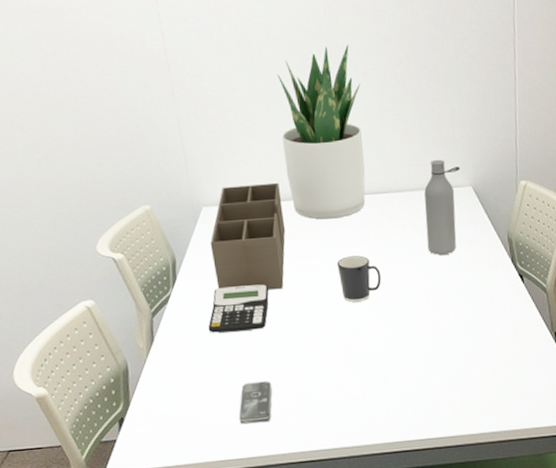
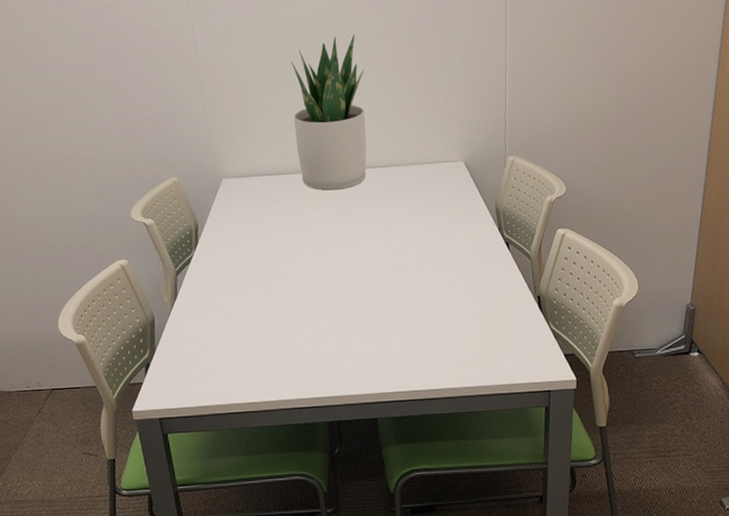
calculator: present [208,284,269,333] -> none [224,248,279,290]
desk organizer: present [210,182,285,290] -> none [228,157,294,253]
mobile phone: present [239,381,273,425] -> none [249,334,279,373]
mug: present [336,255,381,303] -> none [339,223,379,266]
water bottle: present [424,159,460,256] -> none [420,136,453,224]

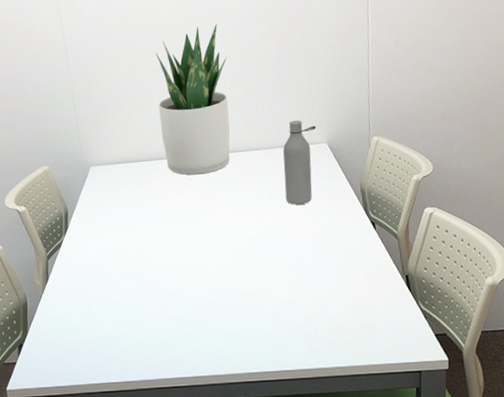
water bottle: none [420,136,453,224] -> present [283,120,316,206]

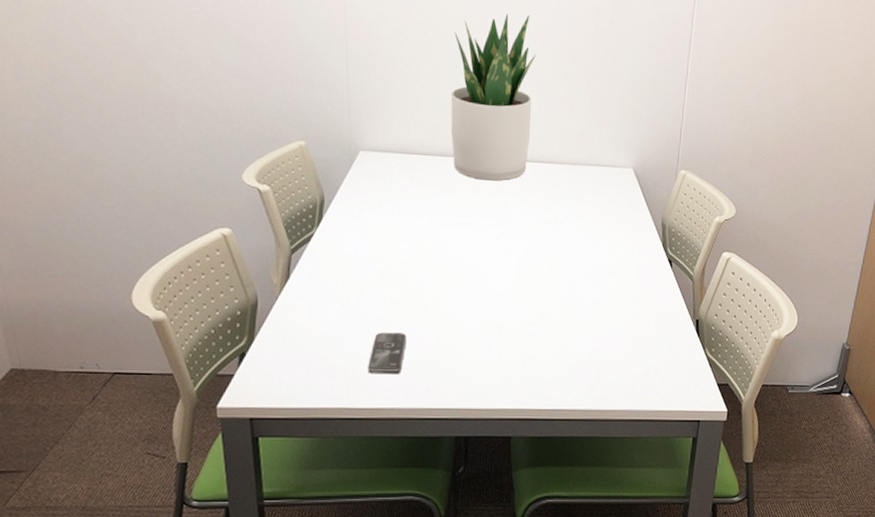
mobile phone: none [117,315,146,353] -> present [368,332,407,374]
water bottle: present [283,120,316,206] -> none [582,138,624,232]

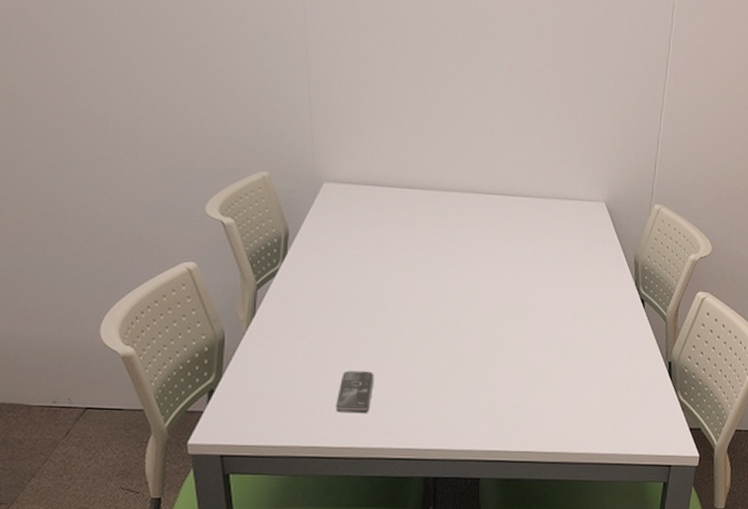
planter: present [450,13,537,181] -> none [416,35,505,215]

